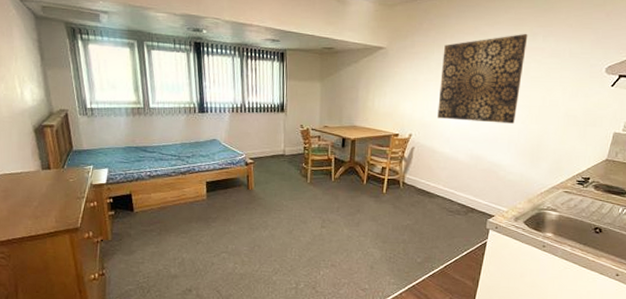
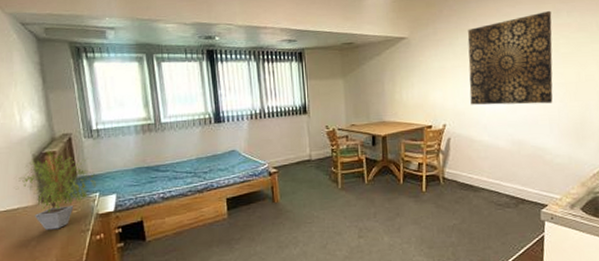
potted plant: none [18,124,90,194] -> present [15,151,96,230]

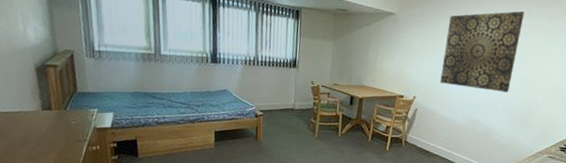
potted plant: present [15,151,96,230] -> none [17,63,96,136]

